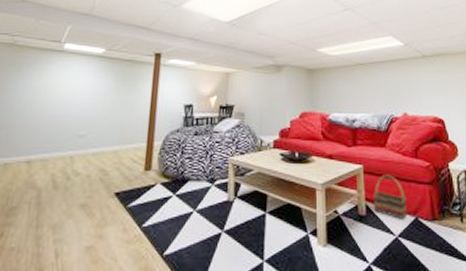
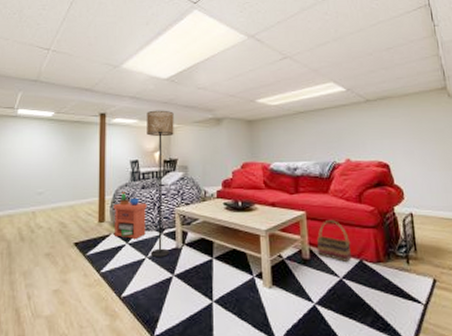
nightstand: none [161,137,199,191] -> present [114,191,147,240]
floor lamp: none [199,53,233,210] -> present [147,110,174,257]

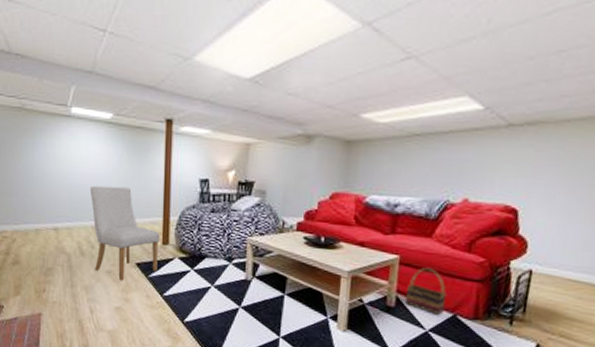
chair: none [31,173,96,262] -> present [89,185,160,281]
nightstand: present [114,191,147,240] -> none [179,213,216,267]
floor lamp: present [147,110,174,257] -> none [216,119,255,287]

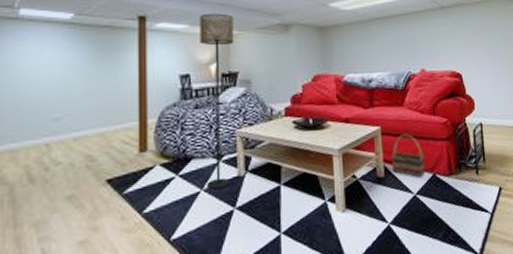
chair: present [89,185,160,281] -> none [43,92,136,206]
floor lamp: none [216,119,255,287] -> present [199,13,234,189]

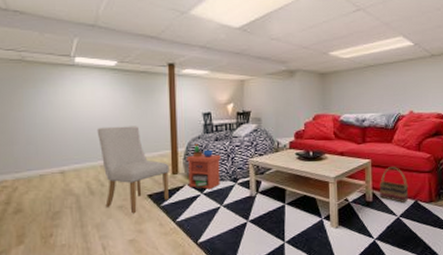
chair: none [43,92,136,206] -> present [97,126,169,214]
nightstand: none [159,112,202,171] -> present [187,143,221,190]
floor lamp: present [199,13,234,189] -> none [218,61,247,205]

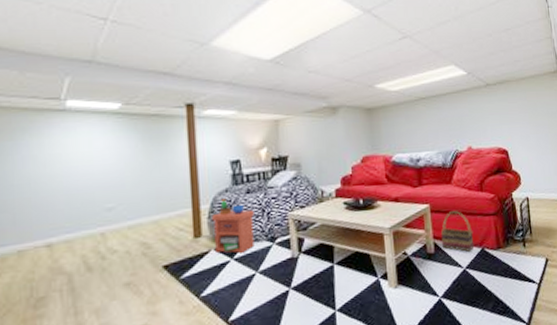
chair: present [97,126,169,214] -> none [95,181,190,292]

